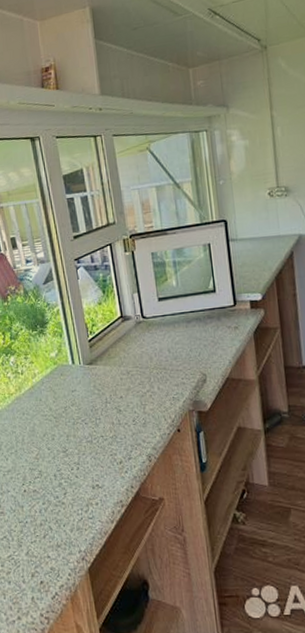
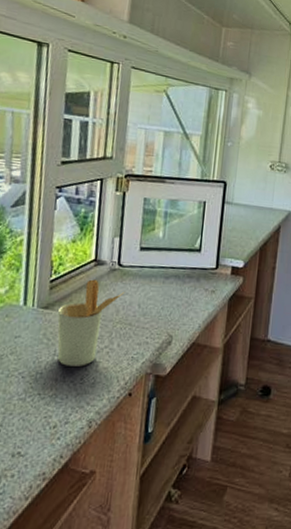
utensil holder: none [100,333,154,411] -> present [57,279,125,366]

